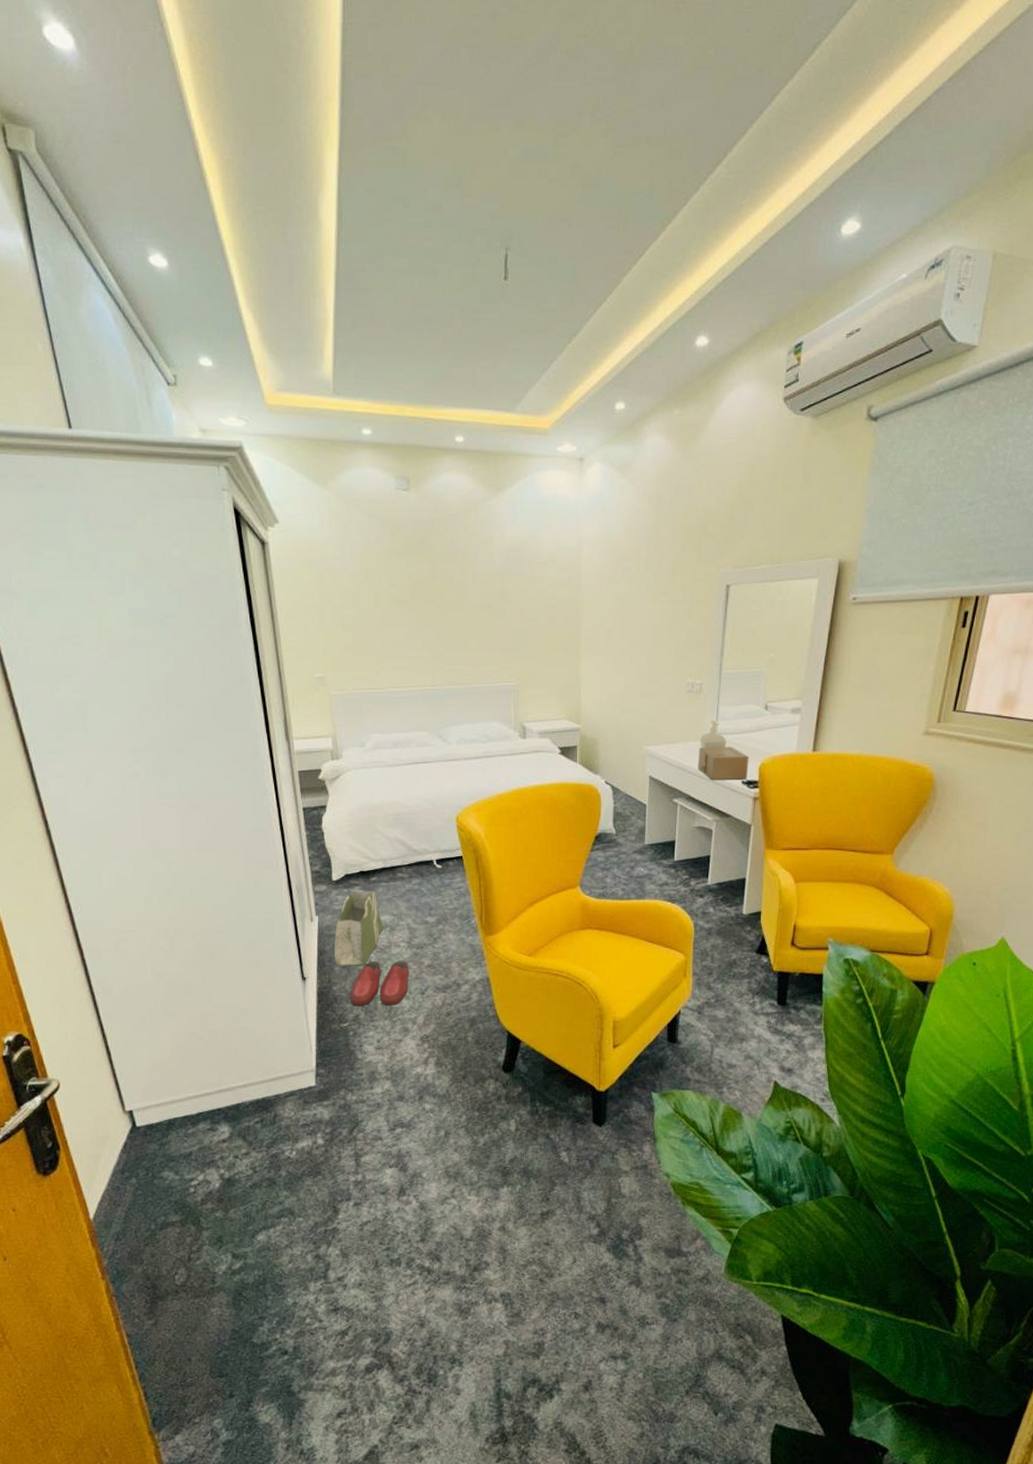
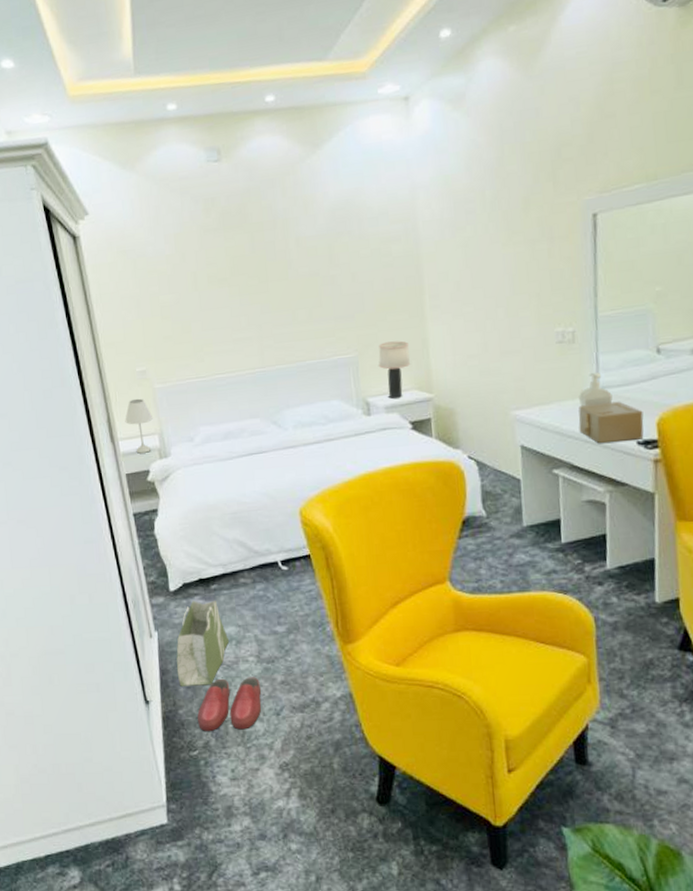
table lamp: none [301,702,328,753] -> present [125,398,154,454]
table lamp: none [536,675,563,727] -> present [378,341,410,400]

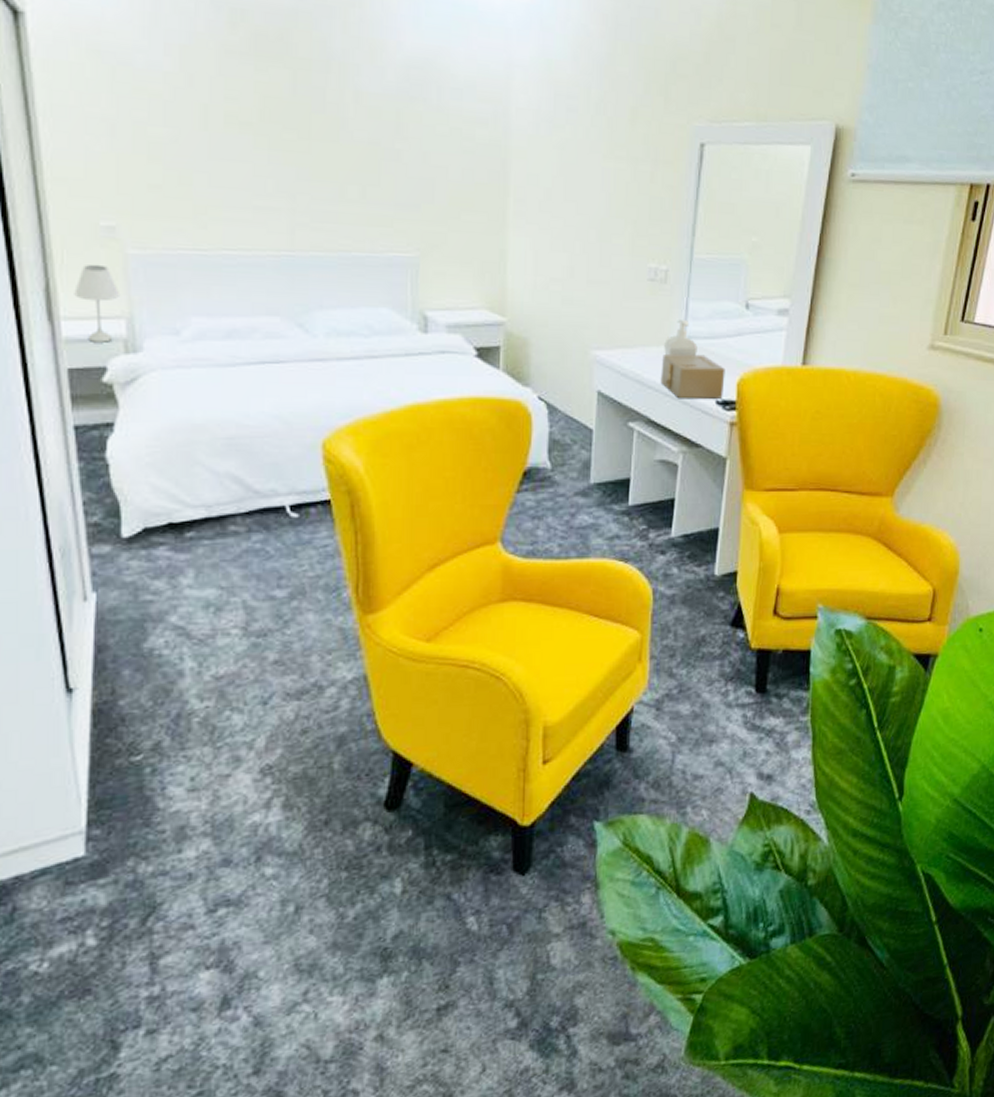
grocery bag: present [176,601,230,686] -> none [121,552,206,668]
slippers: present [197,677,262,731] -> none [147,655,244,728]
table lamp: present [378,341,410,400] -> none [443,245,483,318]

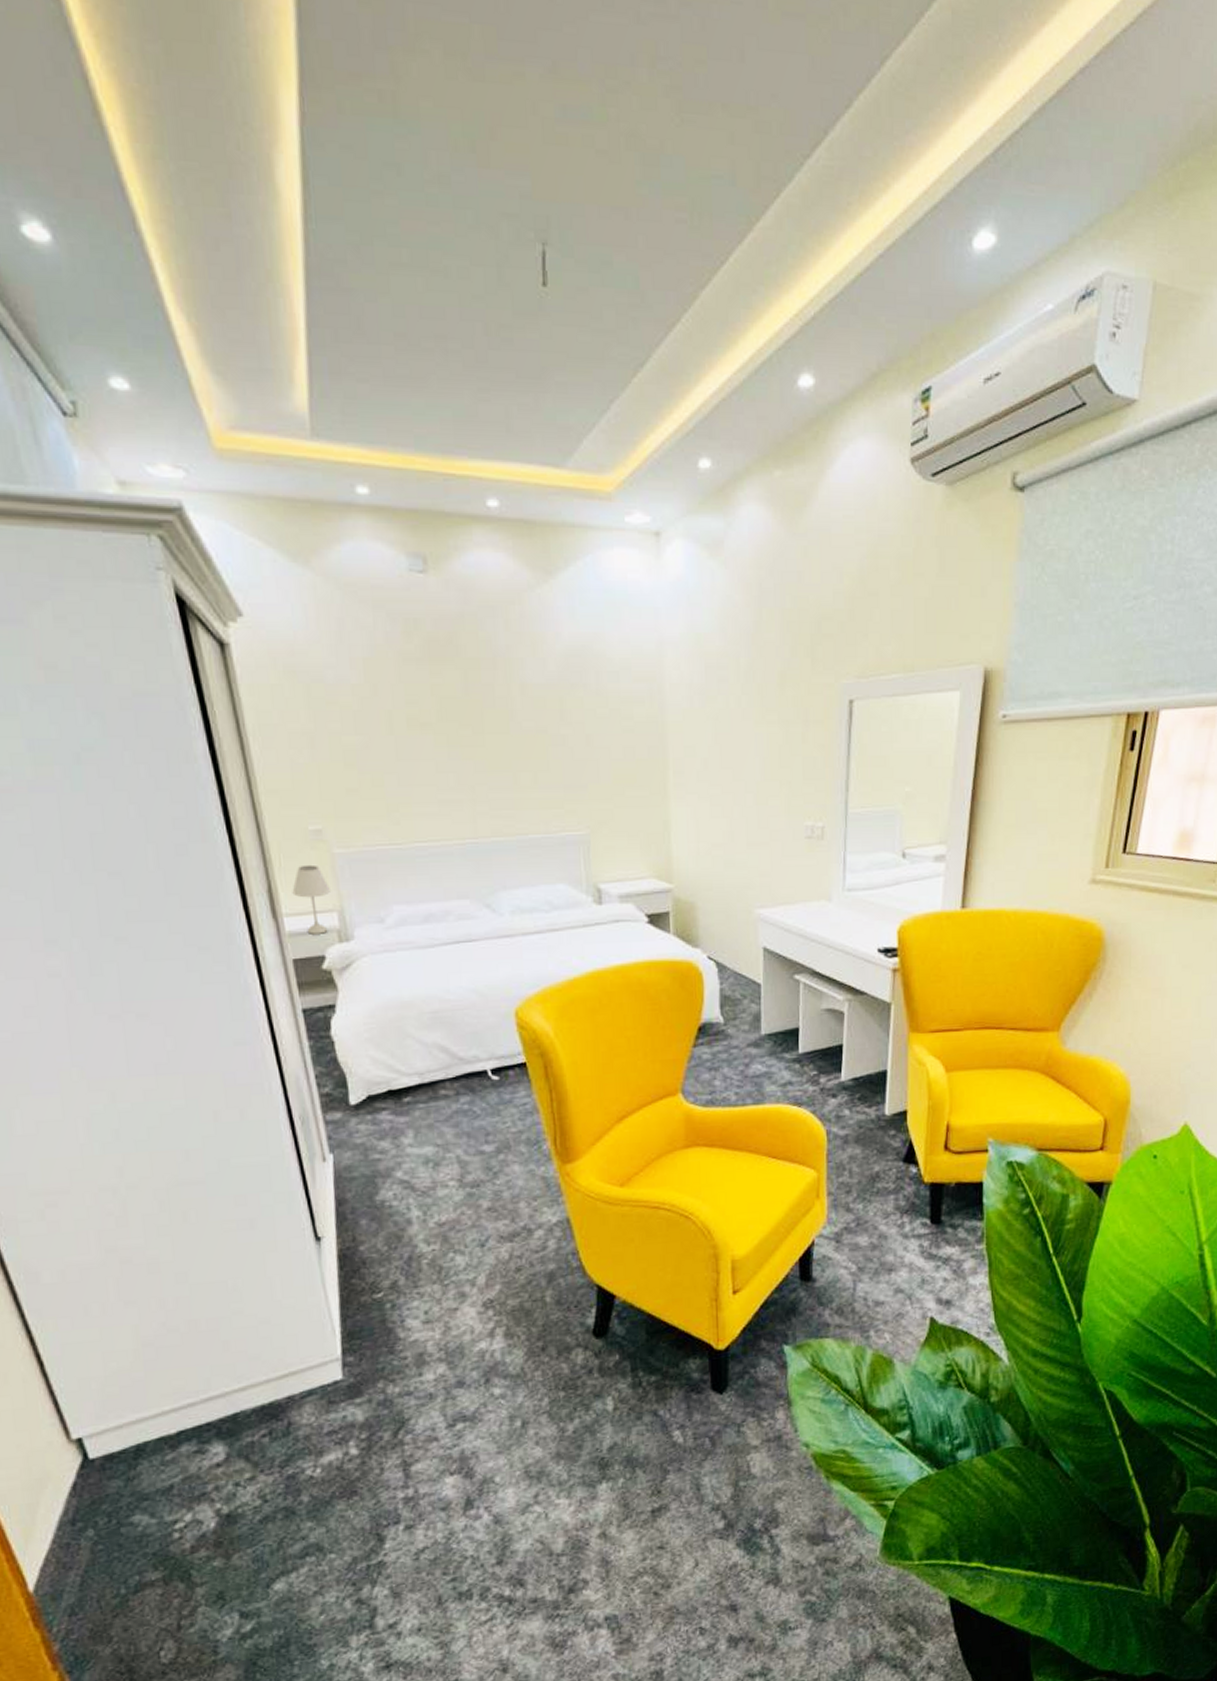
jewelry box: present [660,353,725,399] -> none [822,905,886,950]
soap bottle: present [664,319,698,356] -> none [824,872,857,910]

